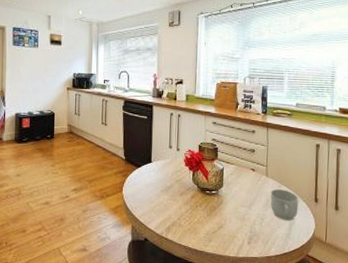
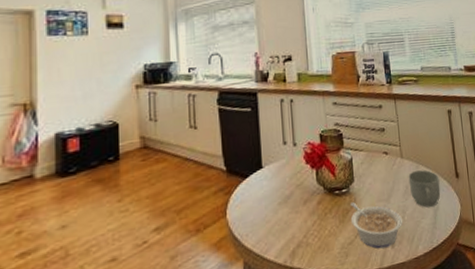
legume: none [216,203,260,243] -> present [350,202,402,249]

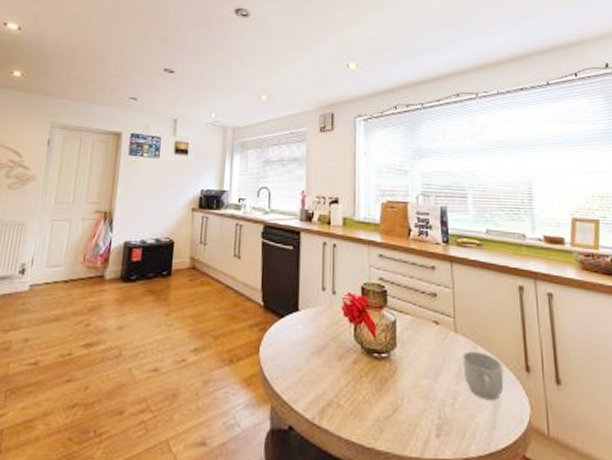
legume: present [350,202,402,249] -> none [389,371,452,435]

